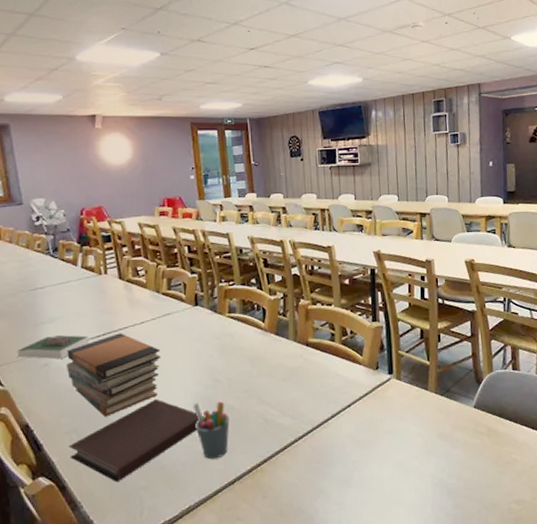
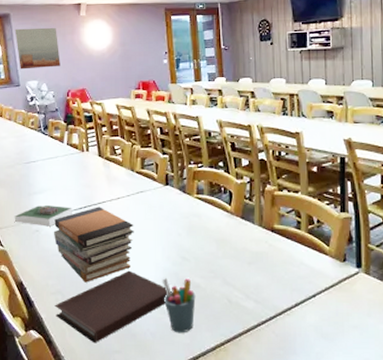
wall art: none [15,140,72,186] -> present [15,27,60,70]

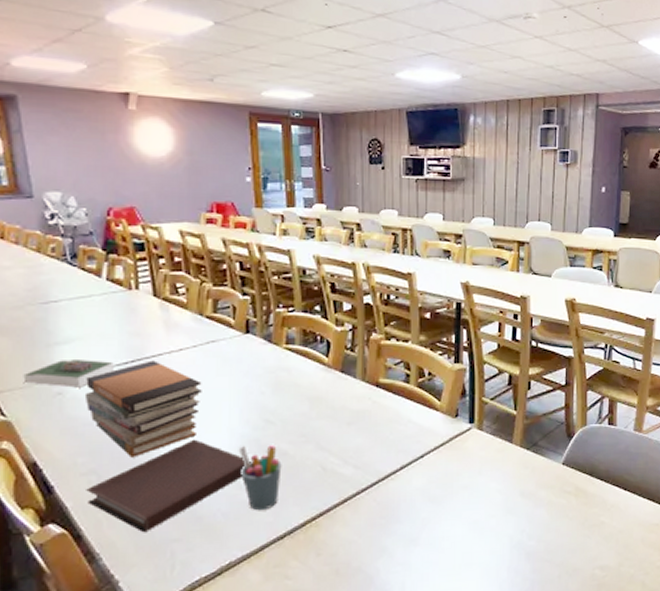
wall art: present [15,27,60,70] -> none [25,117,97,176]

